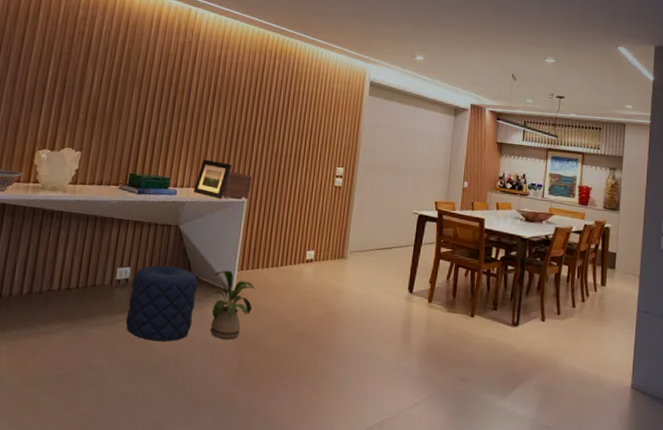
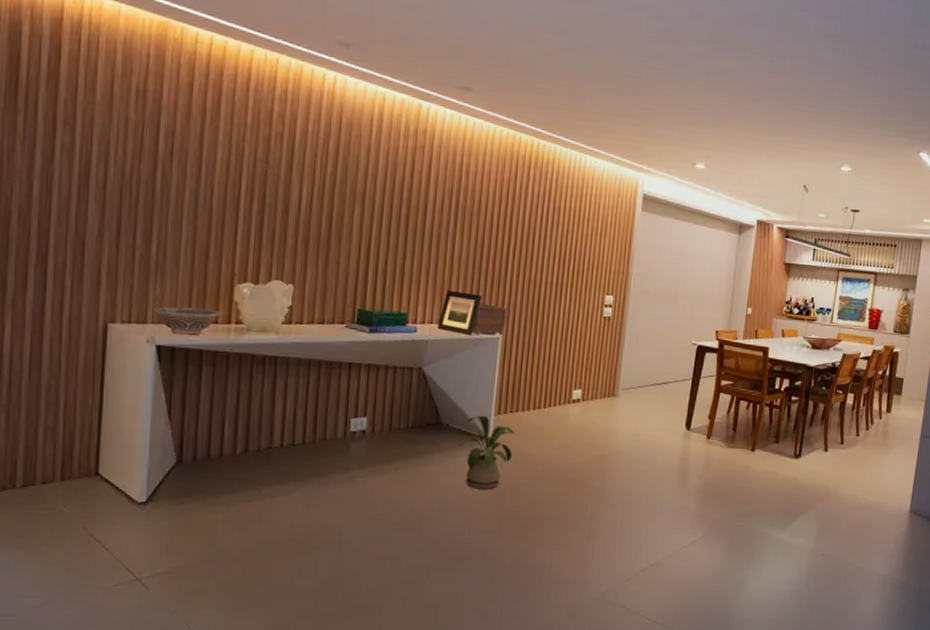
pouf: present [125,265,198,342] -> none [366,413,449,497]

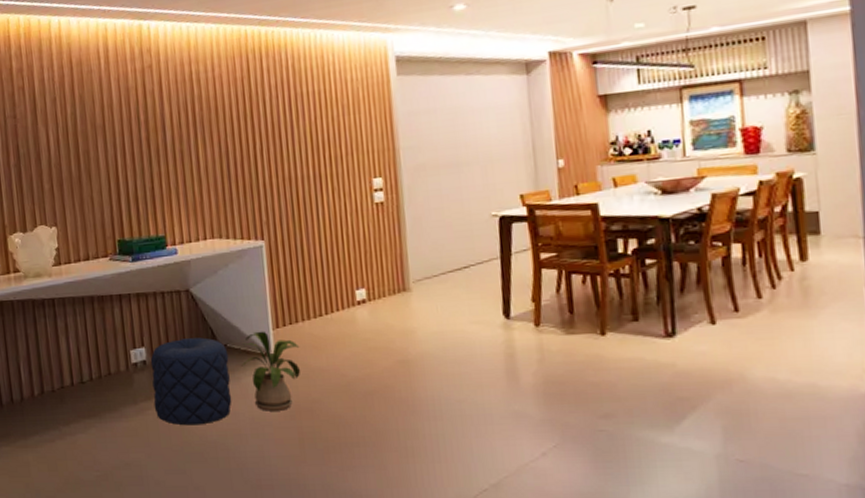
pouf: none [366,413,449,497] -> present [150,337,232,426]
picture frame: present [436,289,482,336] -> none [196,203,237,249]
decorative box: present [472,303,508,335] -> none [233,211,267,247]

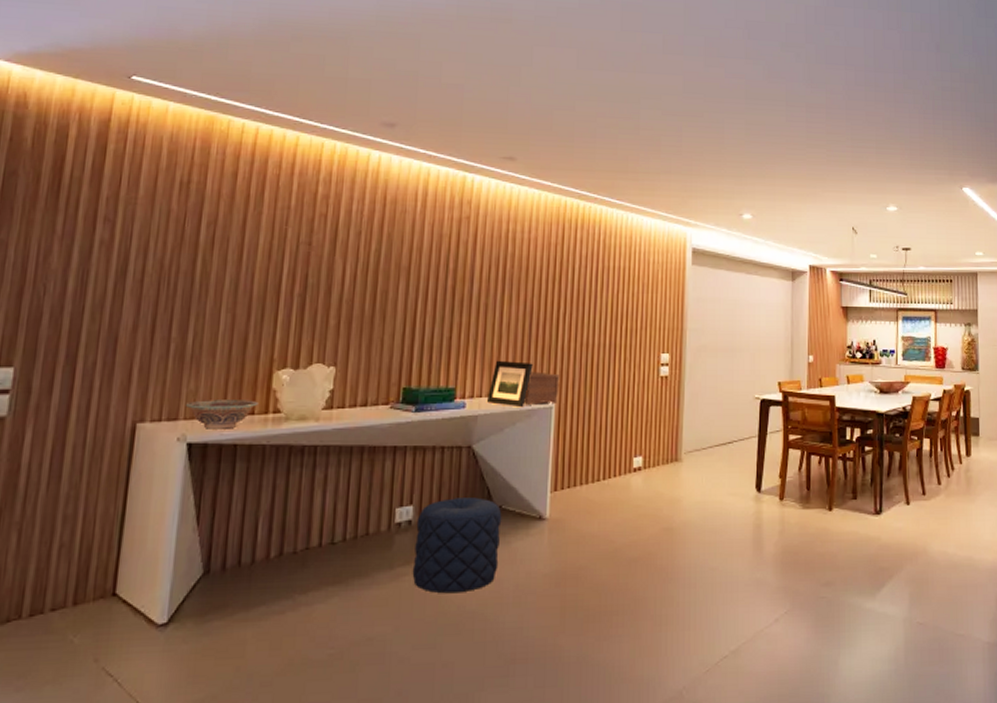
picture frame: none [196,203,237,249] -> present [486,360,533,408]
decorative box: none [233,211,267,247] -> present [524,371,560,406]
house plant: present [241,331,301,411] -> none [513,493,575,578]

